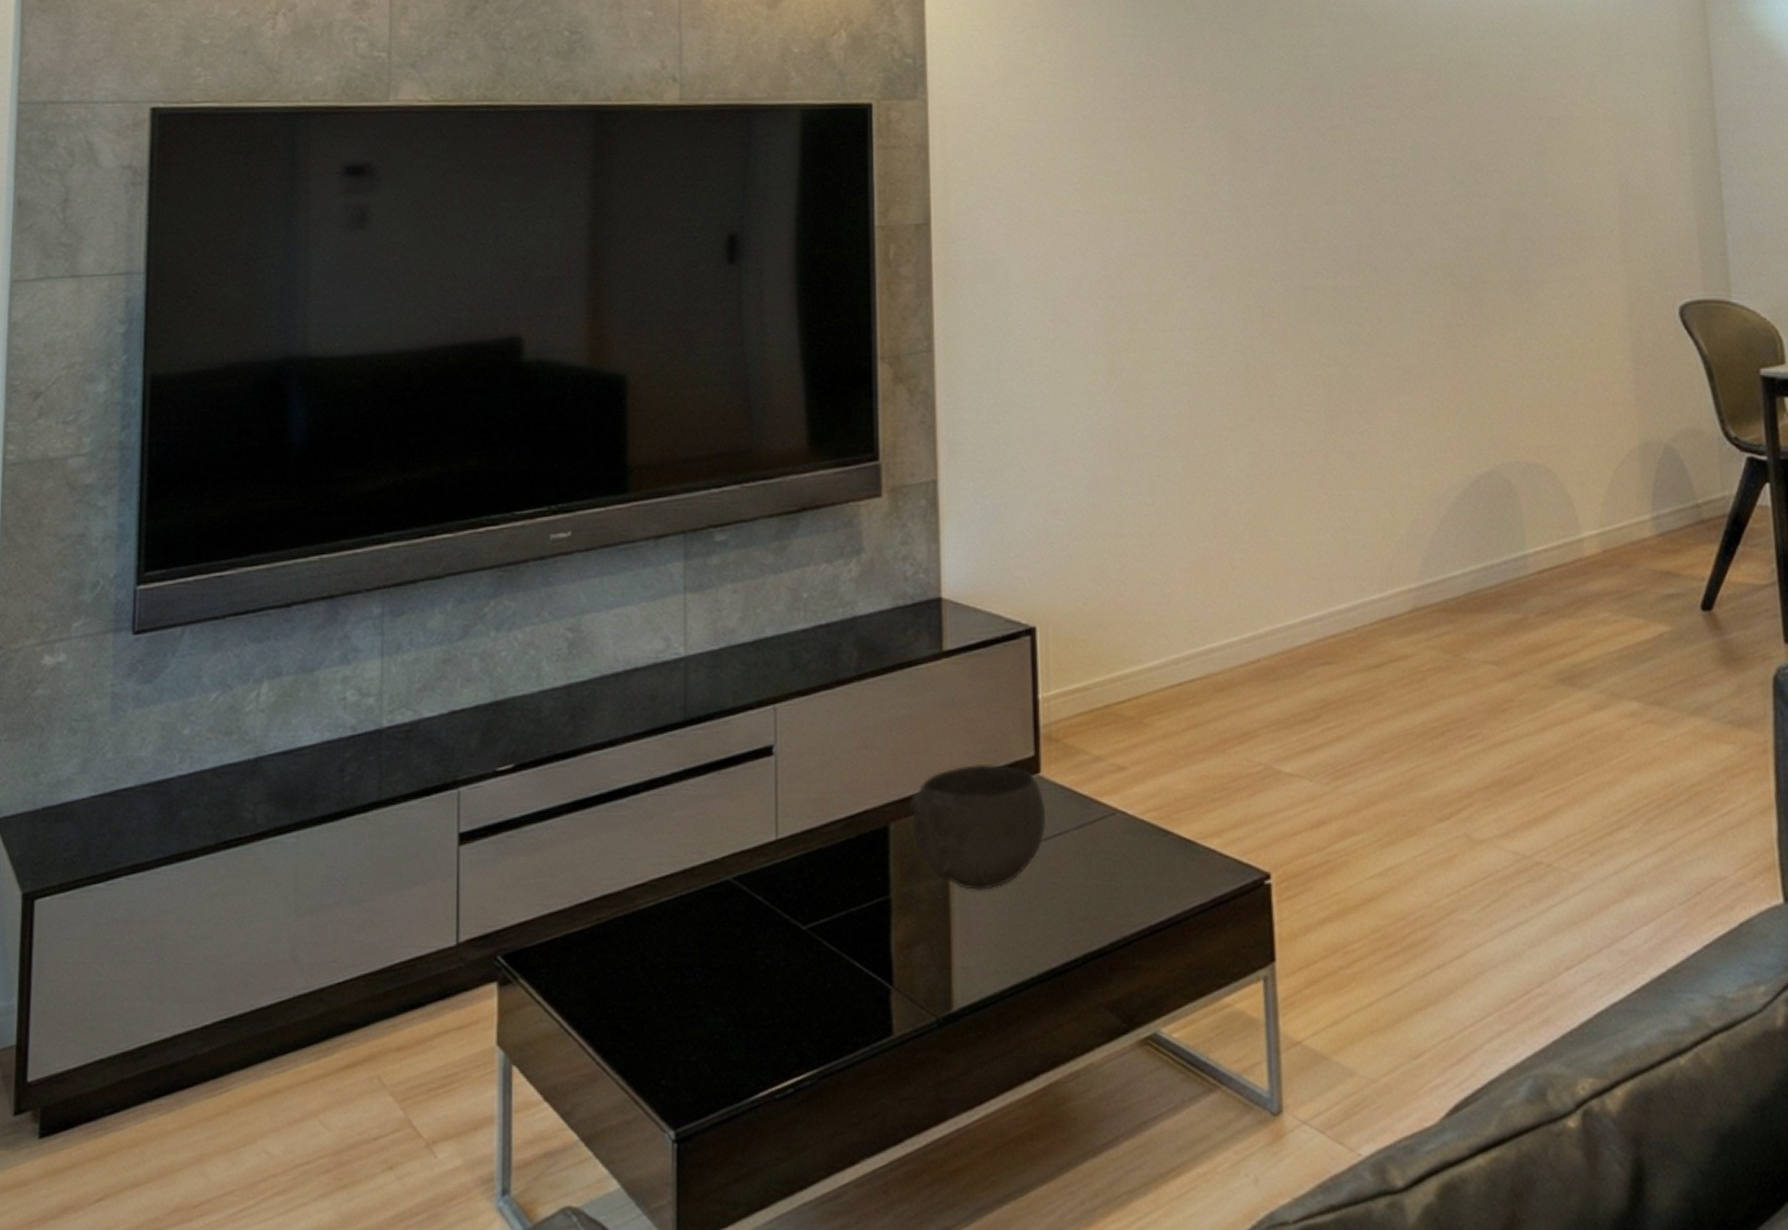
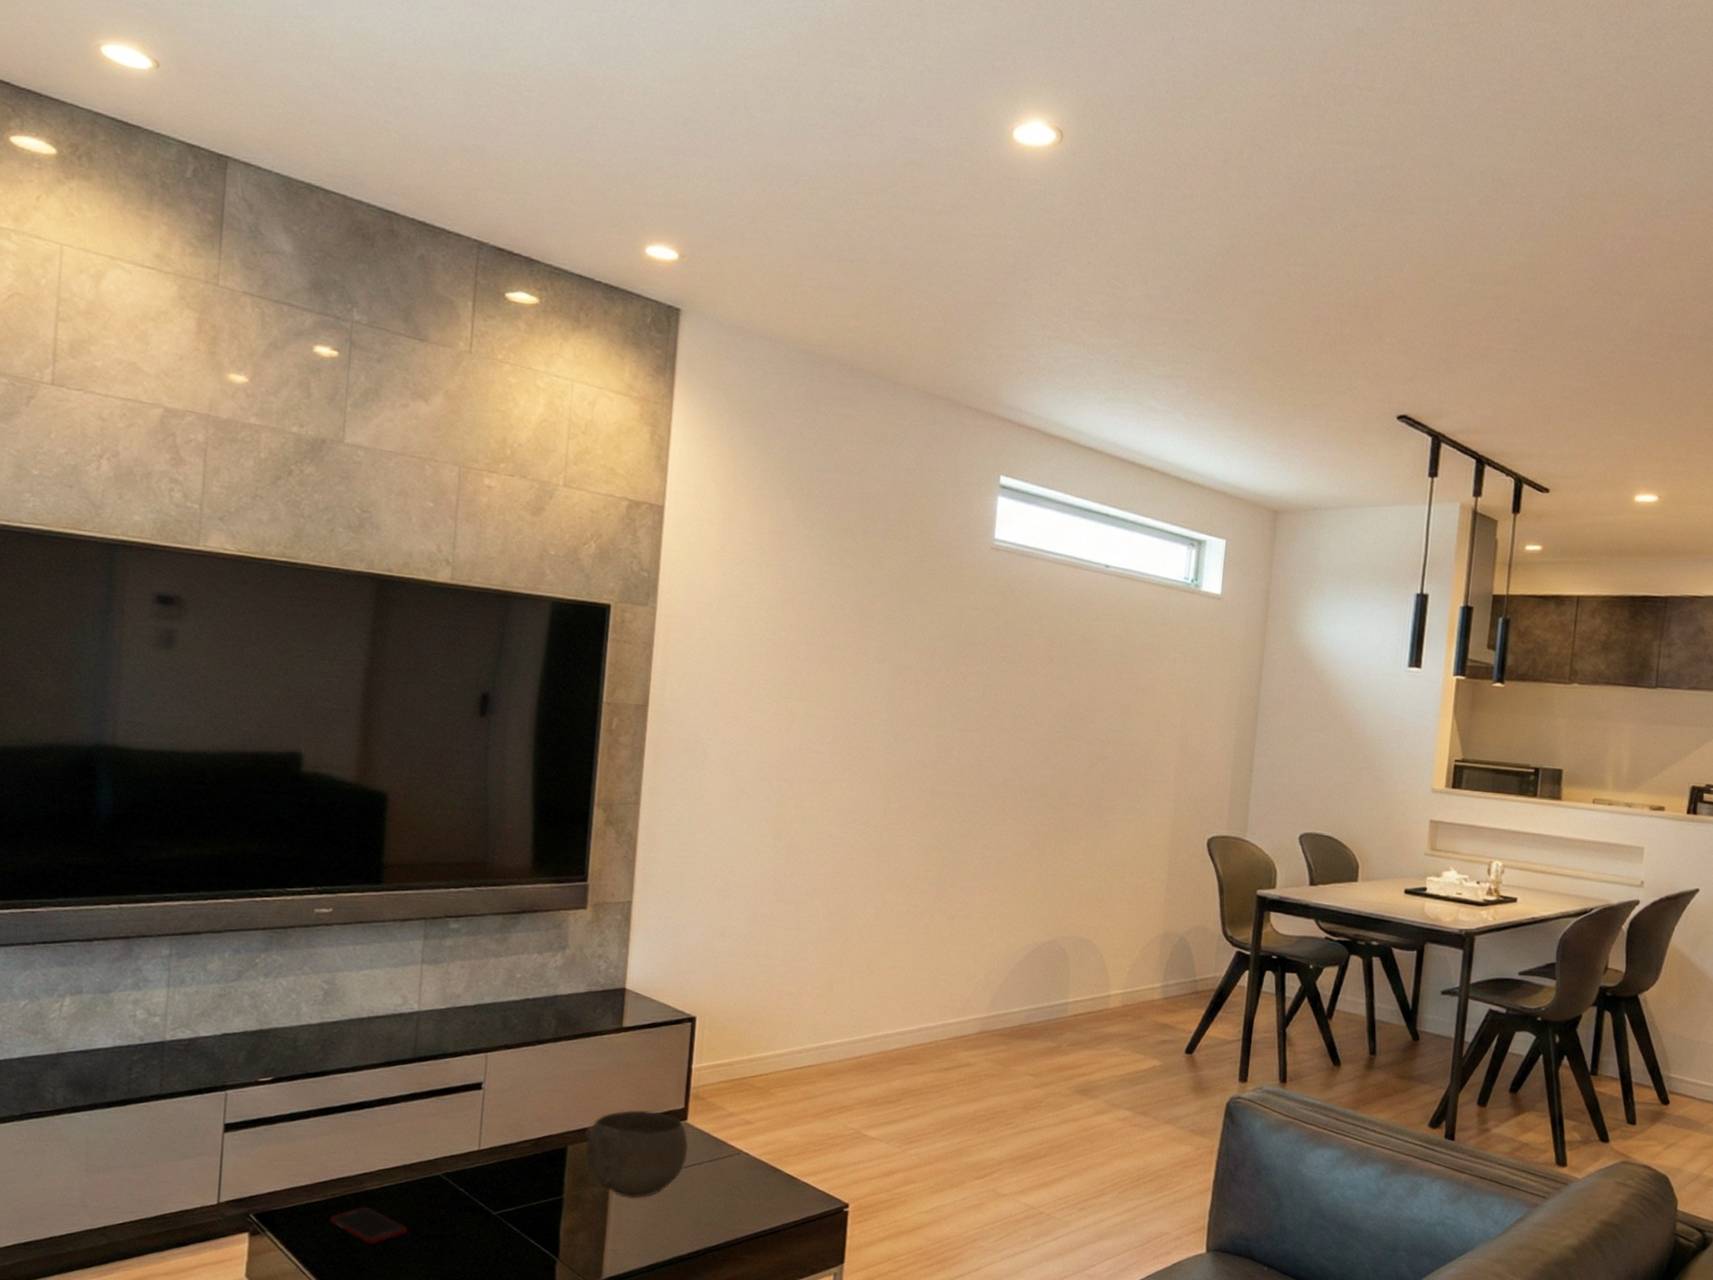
cell phone: none [597,932,696,985] -> present [330,1206,408,1244]

